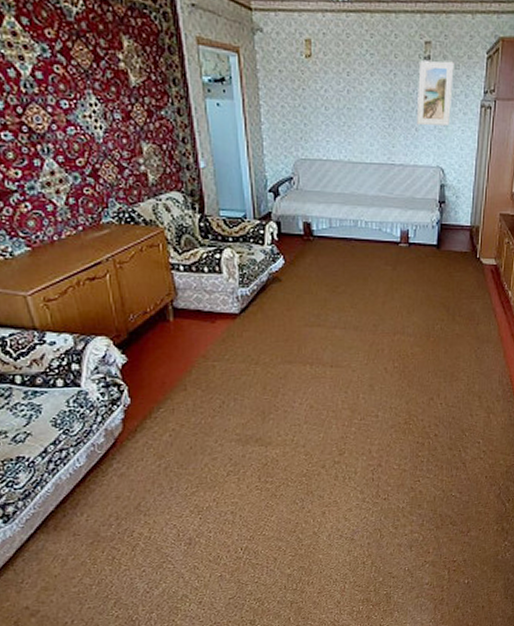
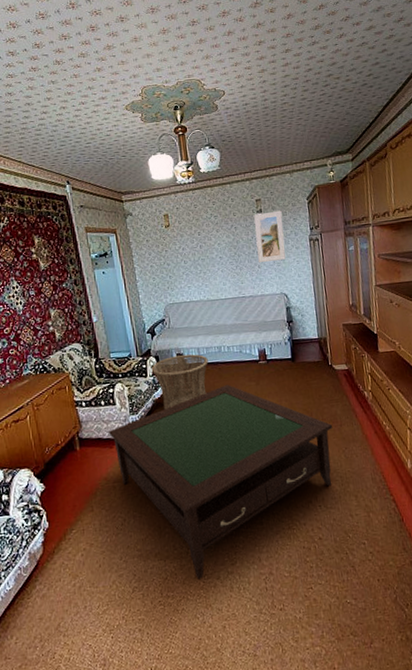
coffee table: none [211,266,469,467] -> present [109,385,333,580]
basket: none [270,225,340,286] -> present [151,354,208,410]

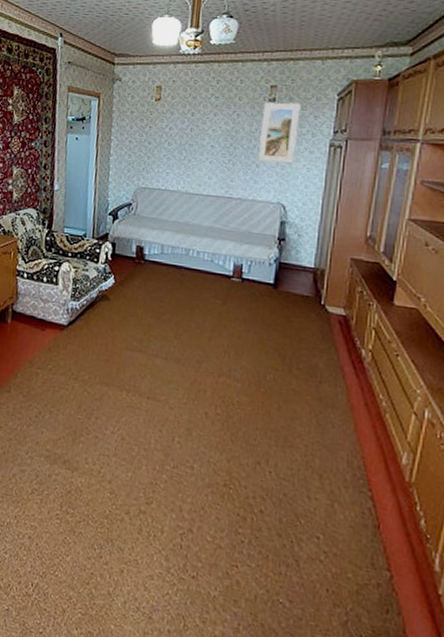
coffee table: present [109,385,333,580] -> none [44,295,309,507]
basket: present [151,354,208,410] -> none [104,247,171,305]

